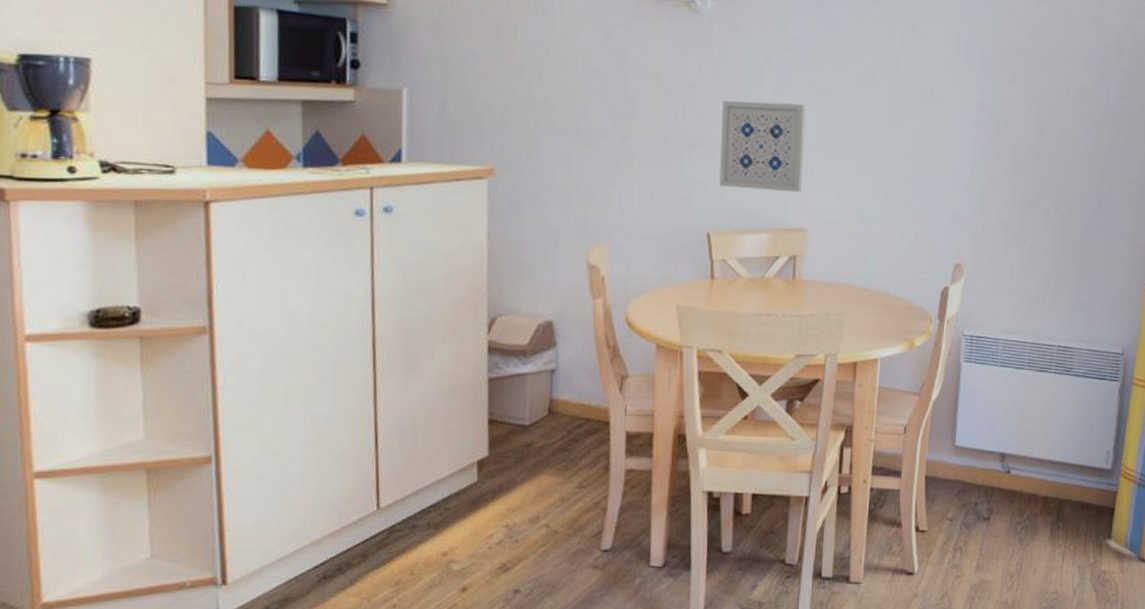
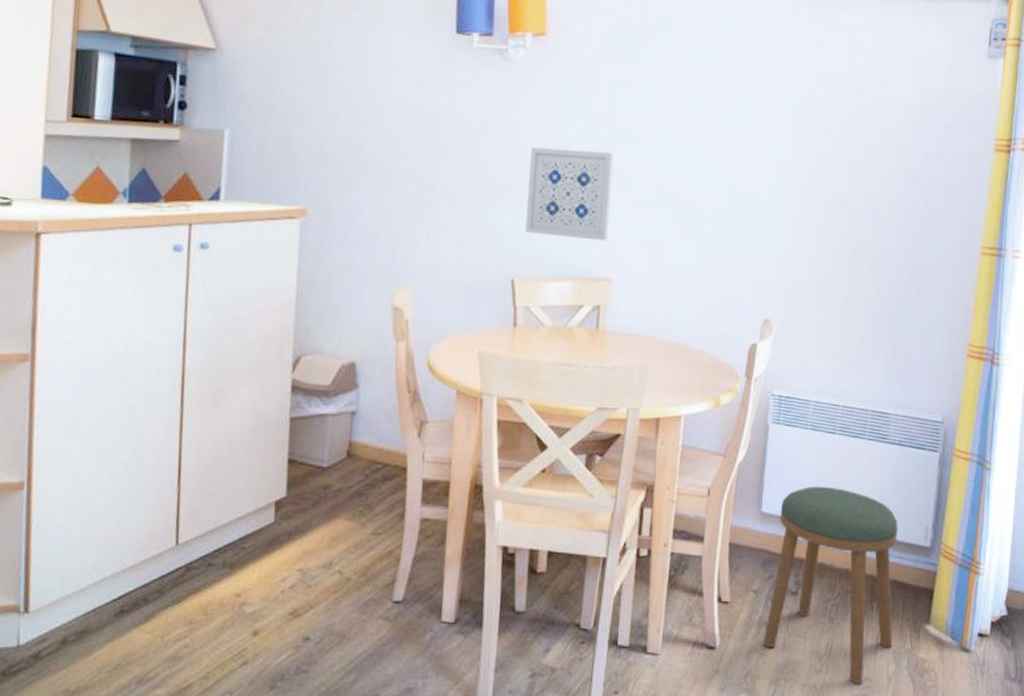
stool: none [959,418,1082,598] -> present [763,486,898,684]

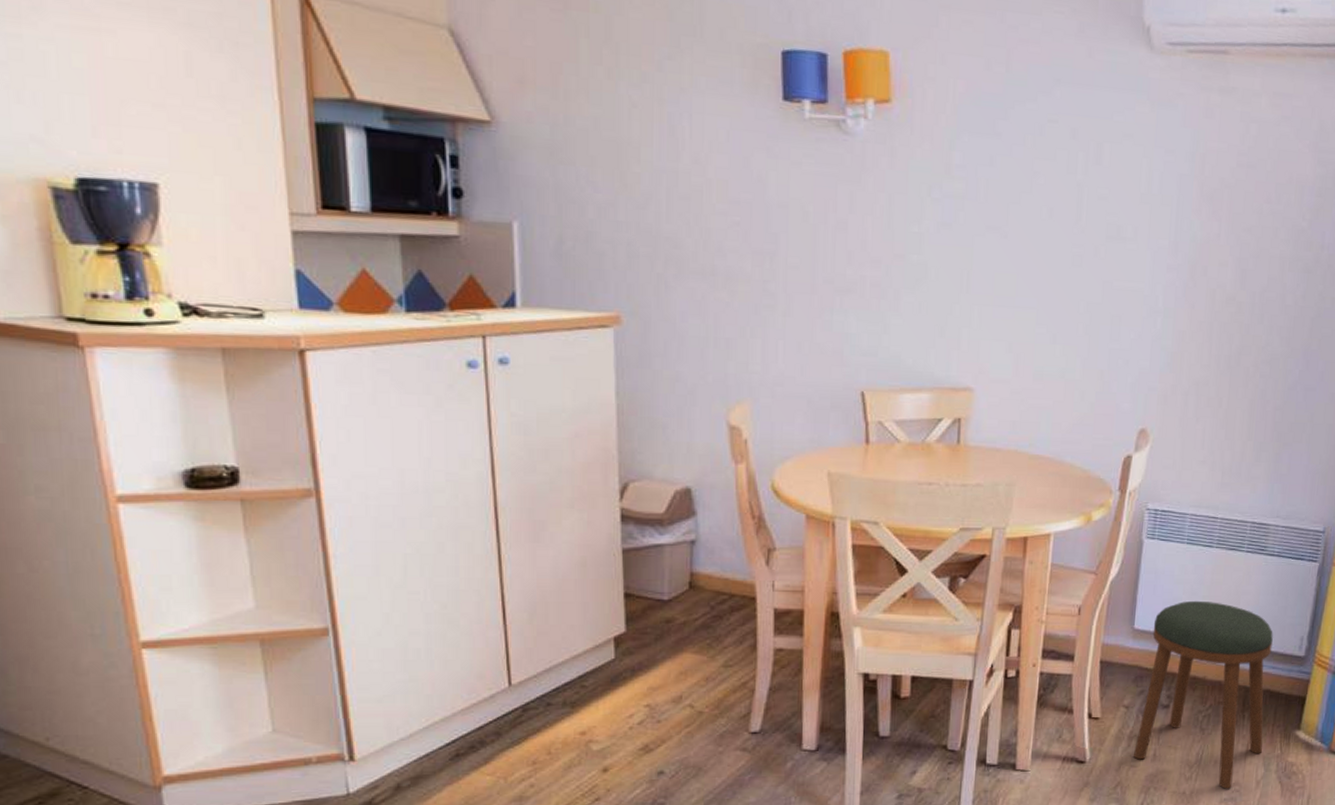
wall art: present [525,147,614,241] -> none [875,239,974,347]

